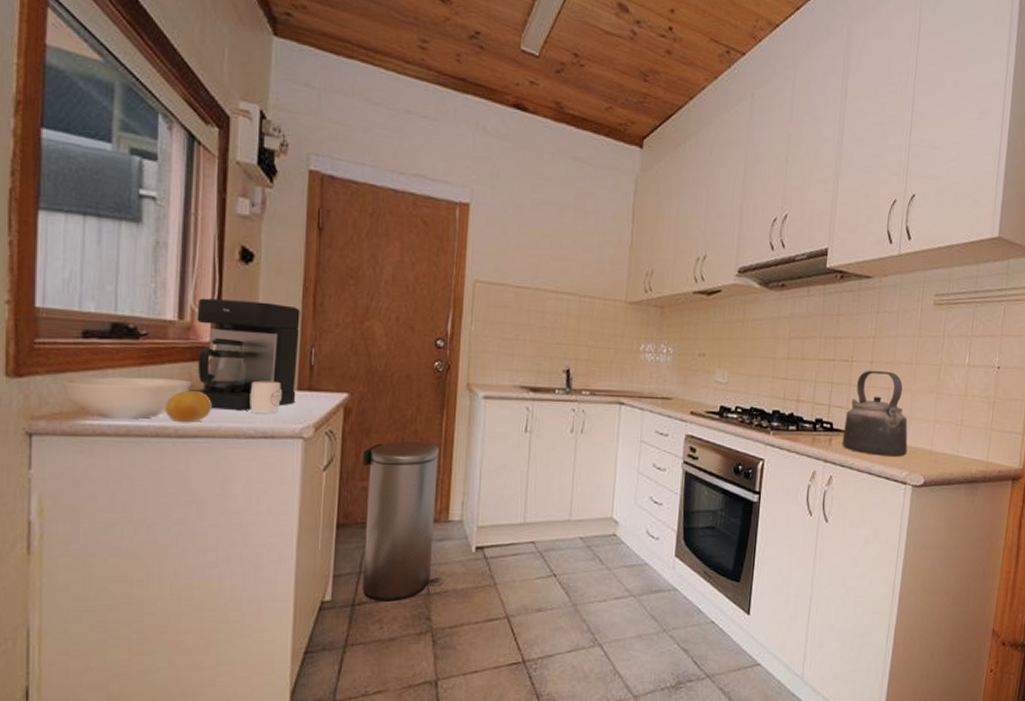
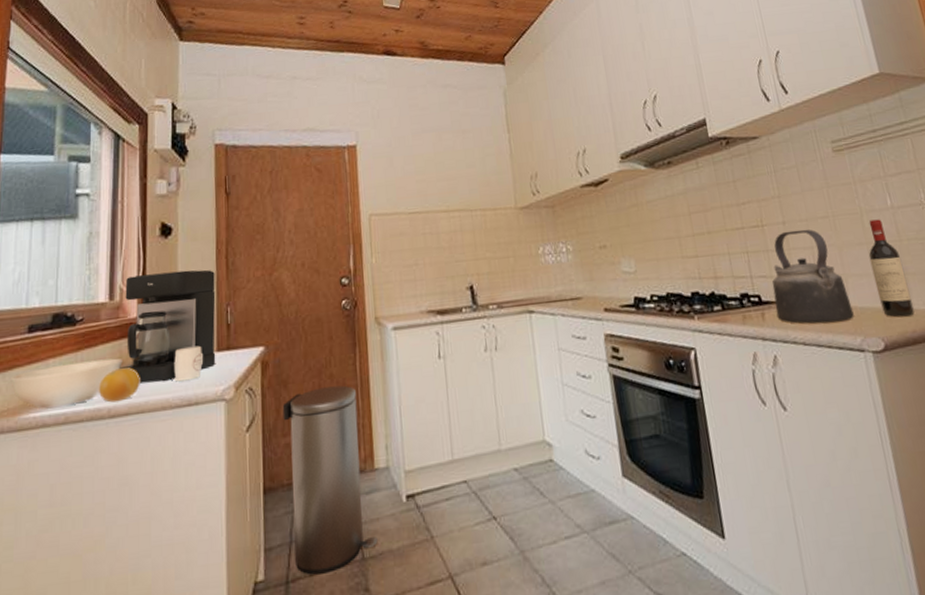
wine bottle: none [931,373,962,461] -> present [868,219,915,318]

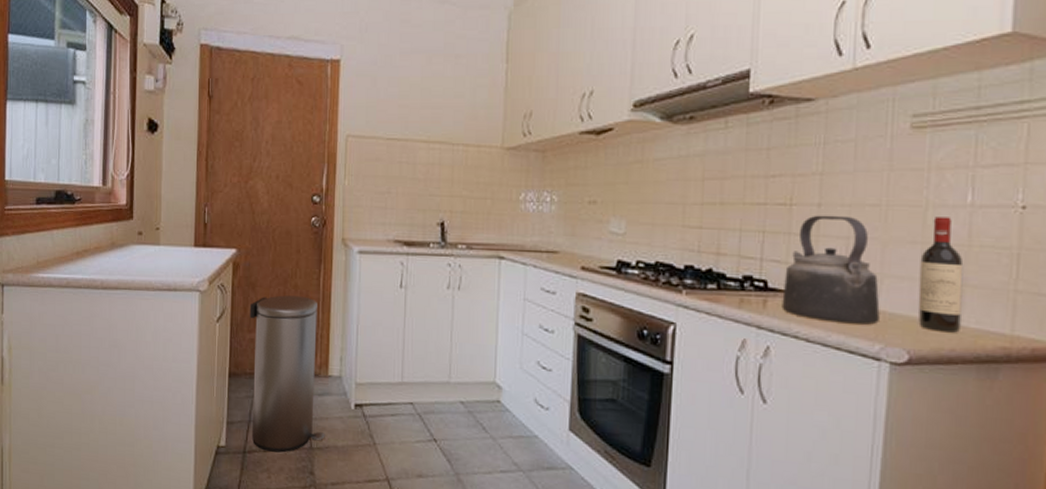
bowl: present [11,358,122,410] -> none [23,236,113,273]
fruit: present [98,367,140,403] -> none [93,248,128,277]
coffee maker: present [120,270,216,384] -> none [111,166,195,266]
mug: present [174,345,204,382] -> none [157,238,183,269]

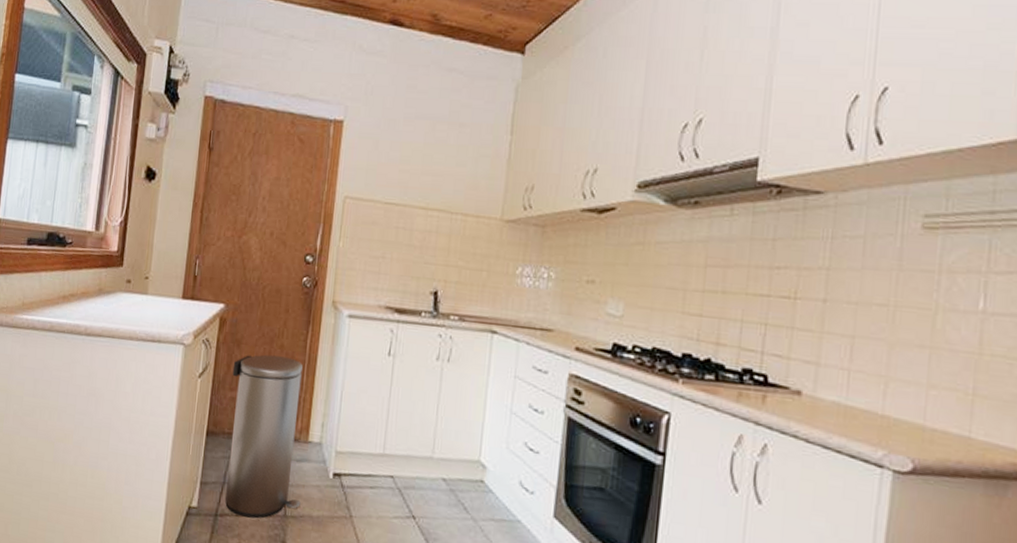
kettle: present [781,215,880,325] -> none [781,311,884,430]
wine bottle: present [918,217,964,333] -> none [924,321,974,444]

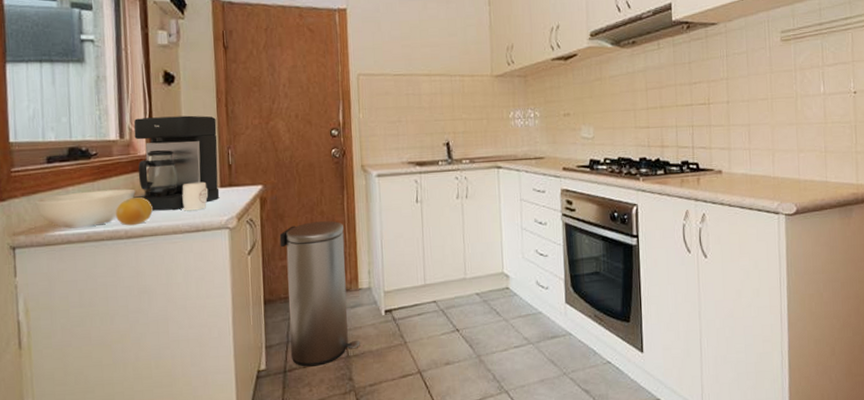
bowl: none [10,278,101,317] -> present [35,189,136,229]
fruit: none [79,294,114,324] -> present [115,197,153,226]
coffee maker: none [98,212,189,316] -> present [133,115,220,211]
mug: none [142,288,170,320] -> present [182,181,209,211]

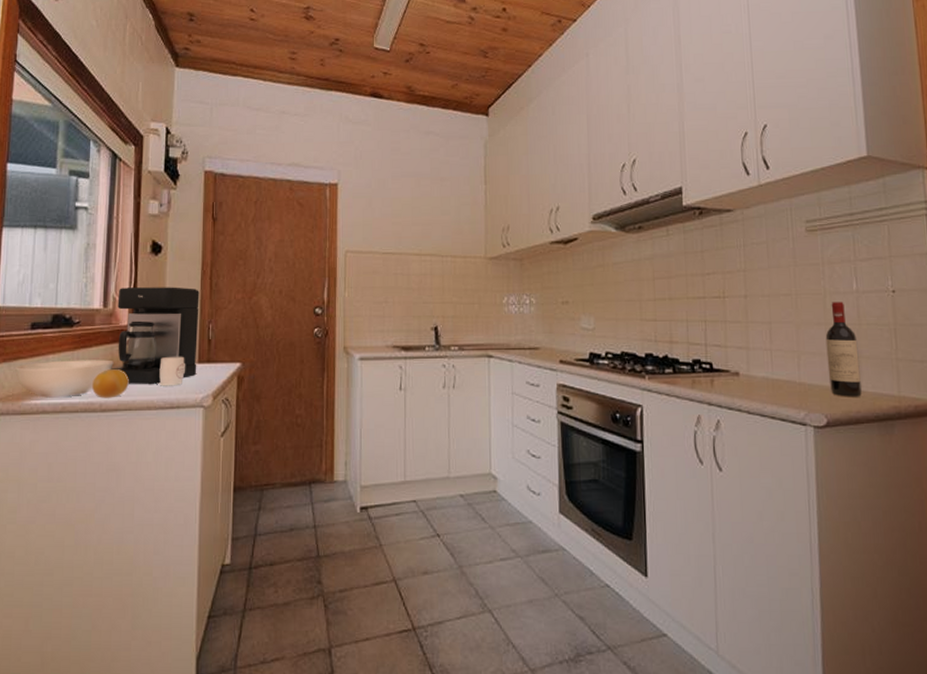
pedal bin: present [279,221,360,367] -> none [254,405,332,565]
wine bottle: none [796,103,826,188] -> present [825,302,862,397]

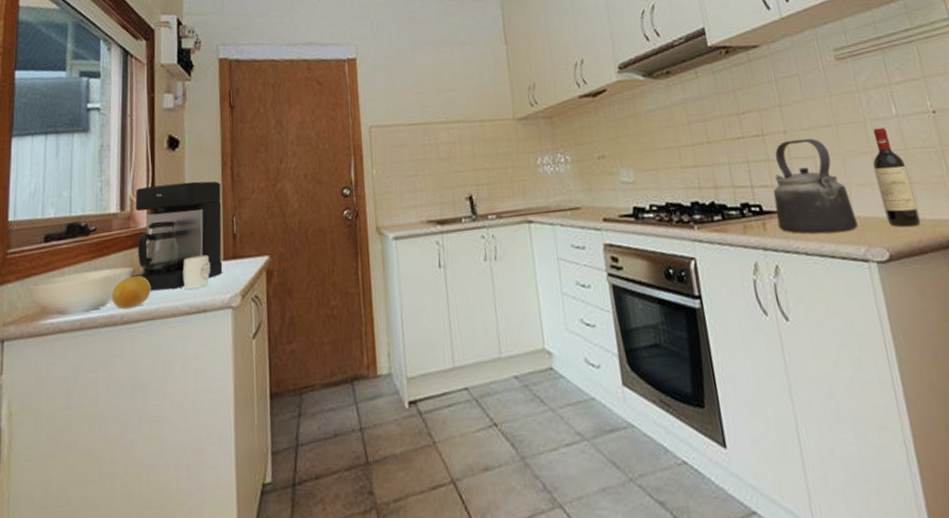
kettle: none [725,304,801,396] -> present [773,138,858,234]

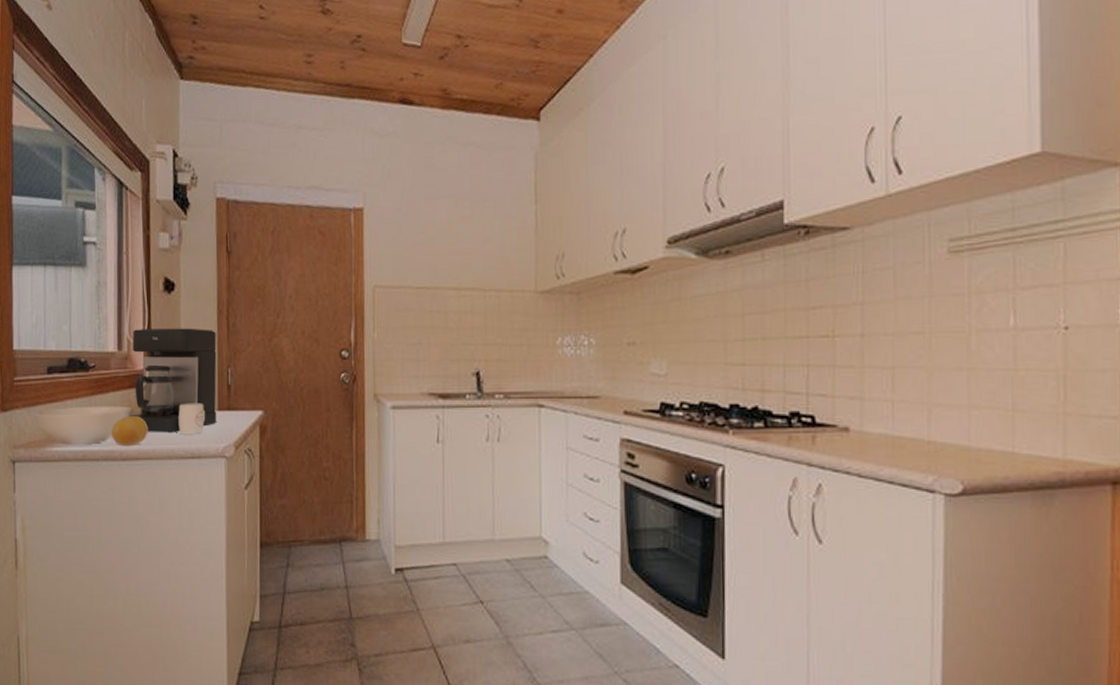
kettle: present [773,138,858,234] -> none [831,345,931,456]
wine bottle: present [872,127,921,228] -> none [967,341,1012,460]

